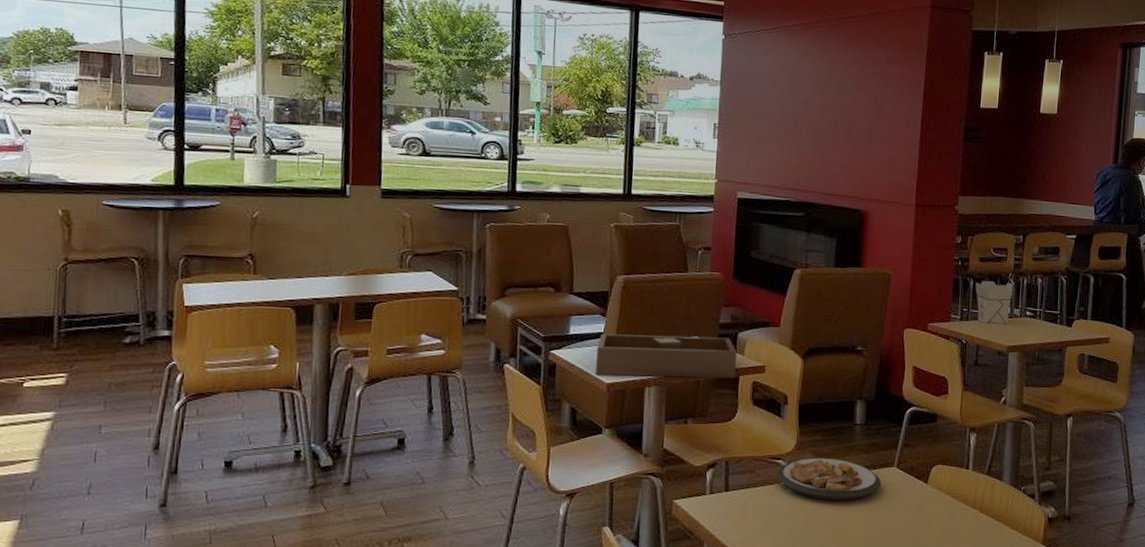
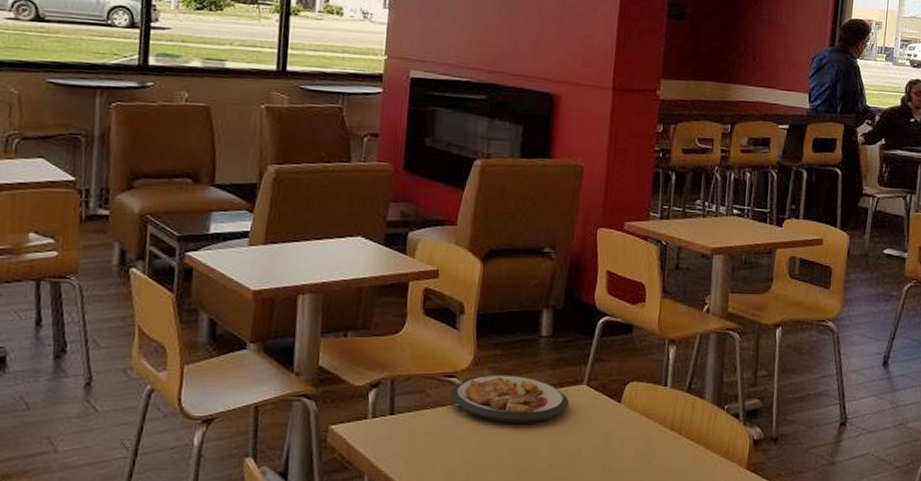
tray: present [595,333,737,378] -> none [240,232,407,285]
takeout container: present [975,281,1014,325] -> none [677,175,720,224]

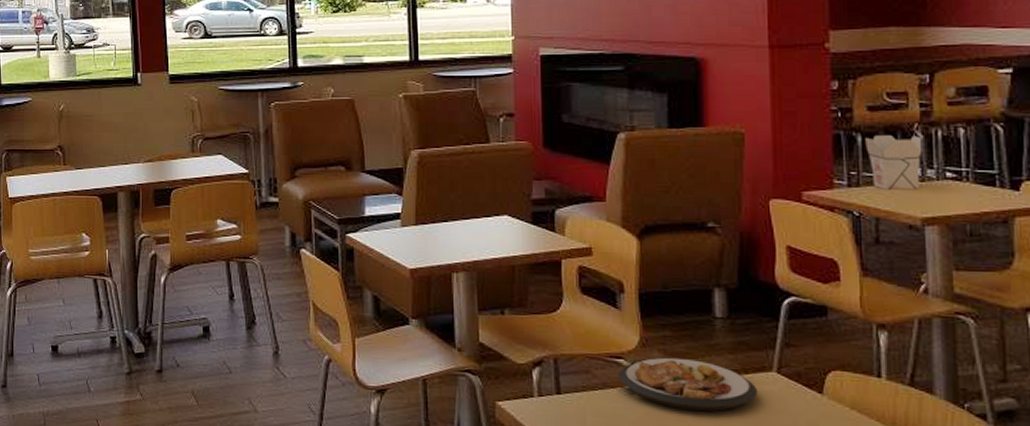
takeout container: none [677,175,720,224] -> present [865,135,923,191]

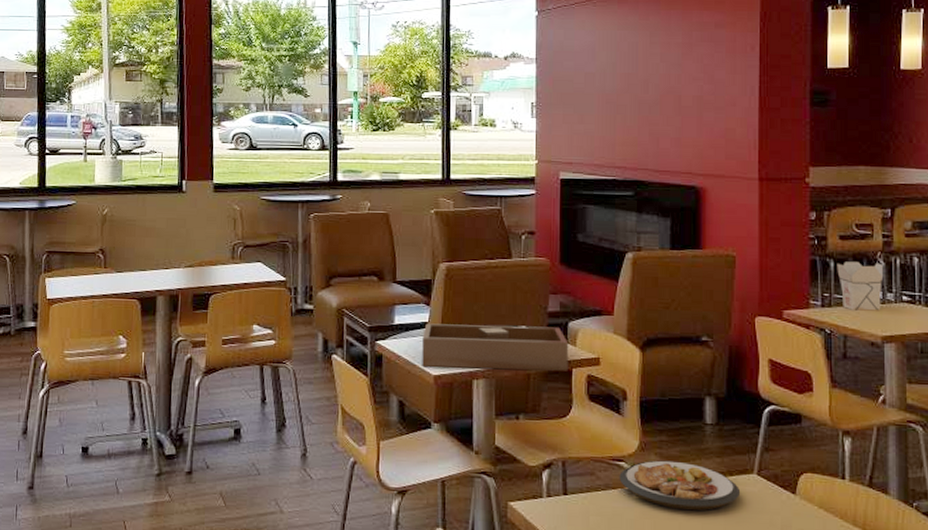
tray: none [396,214,557,263] -> present [422,323,569,371]

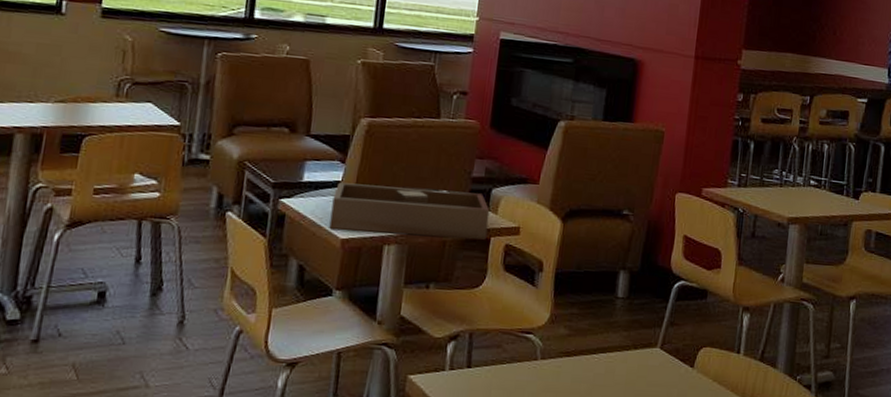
plate: present [619,460,741,511] -> none [526,333,643,385]
takeout container: present [837,261,884,312] -> none [755,144,798,194]

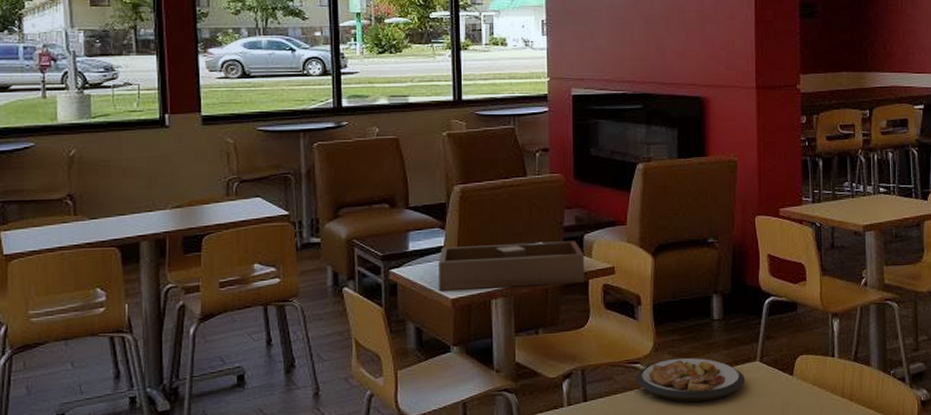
plate: none [526,333,643,385] -> present [636,357,746,403]

